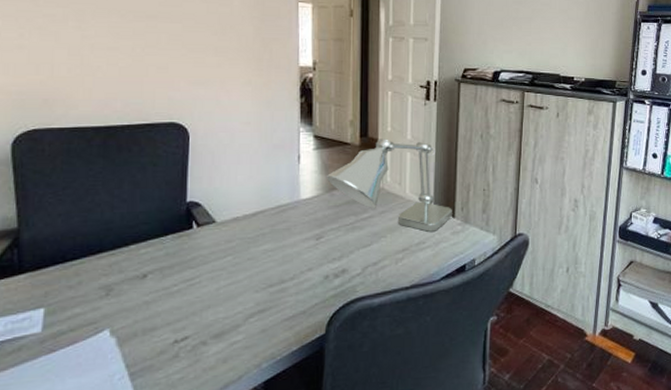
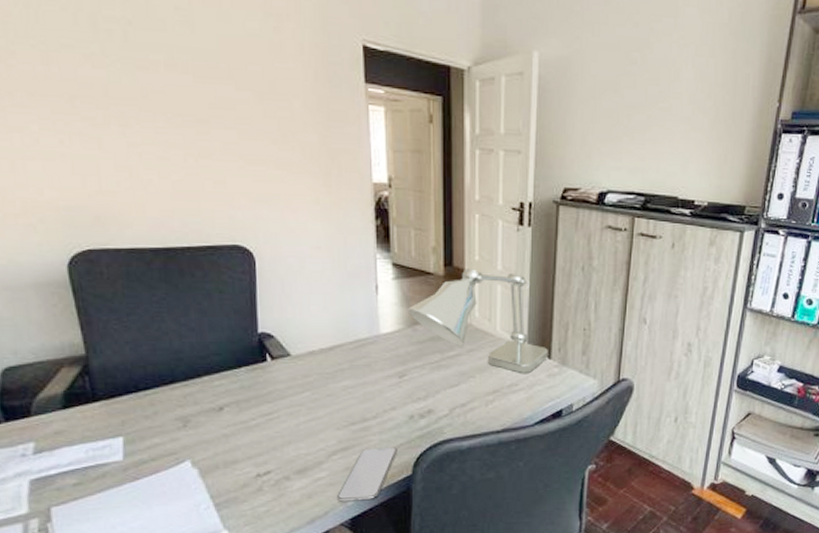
phone: none [251,307,312,365] -> present [336,447,397,502]

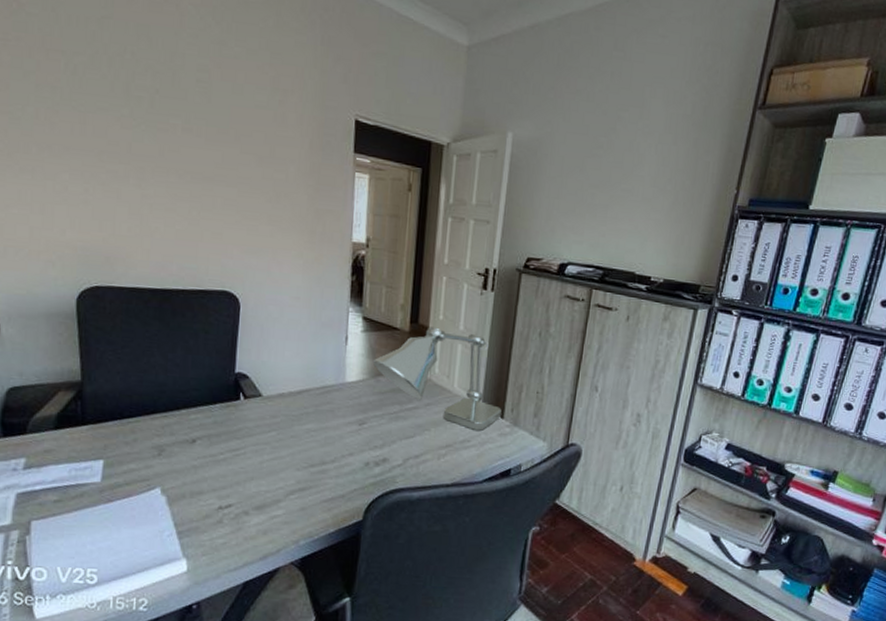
phone: present [336,447,397,502] -> none [289,490,351,542]

